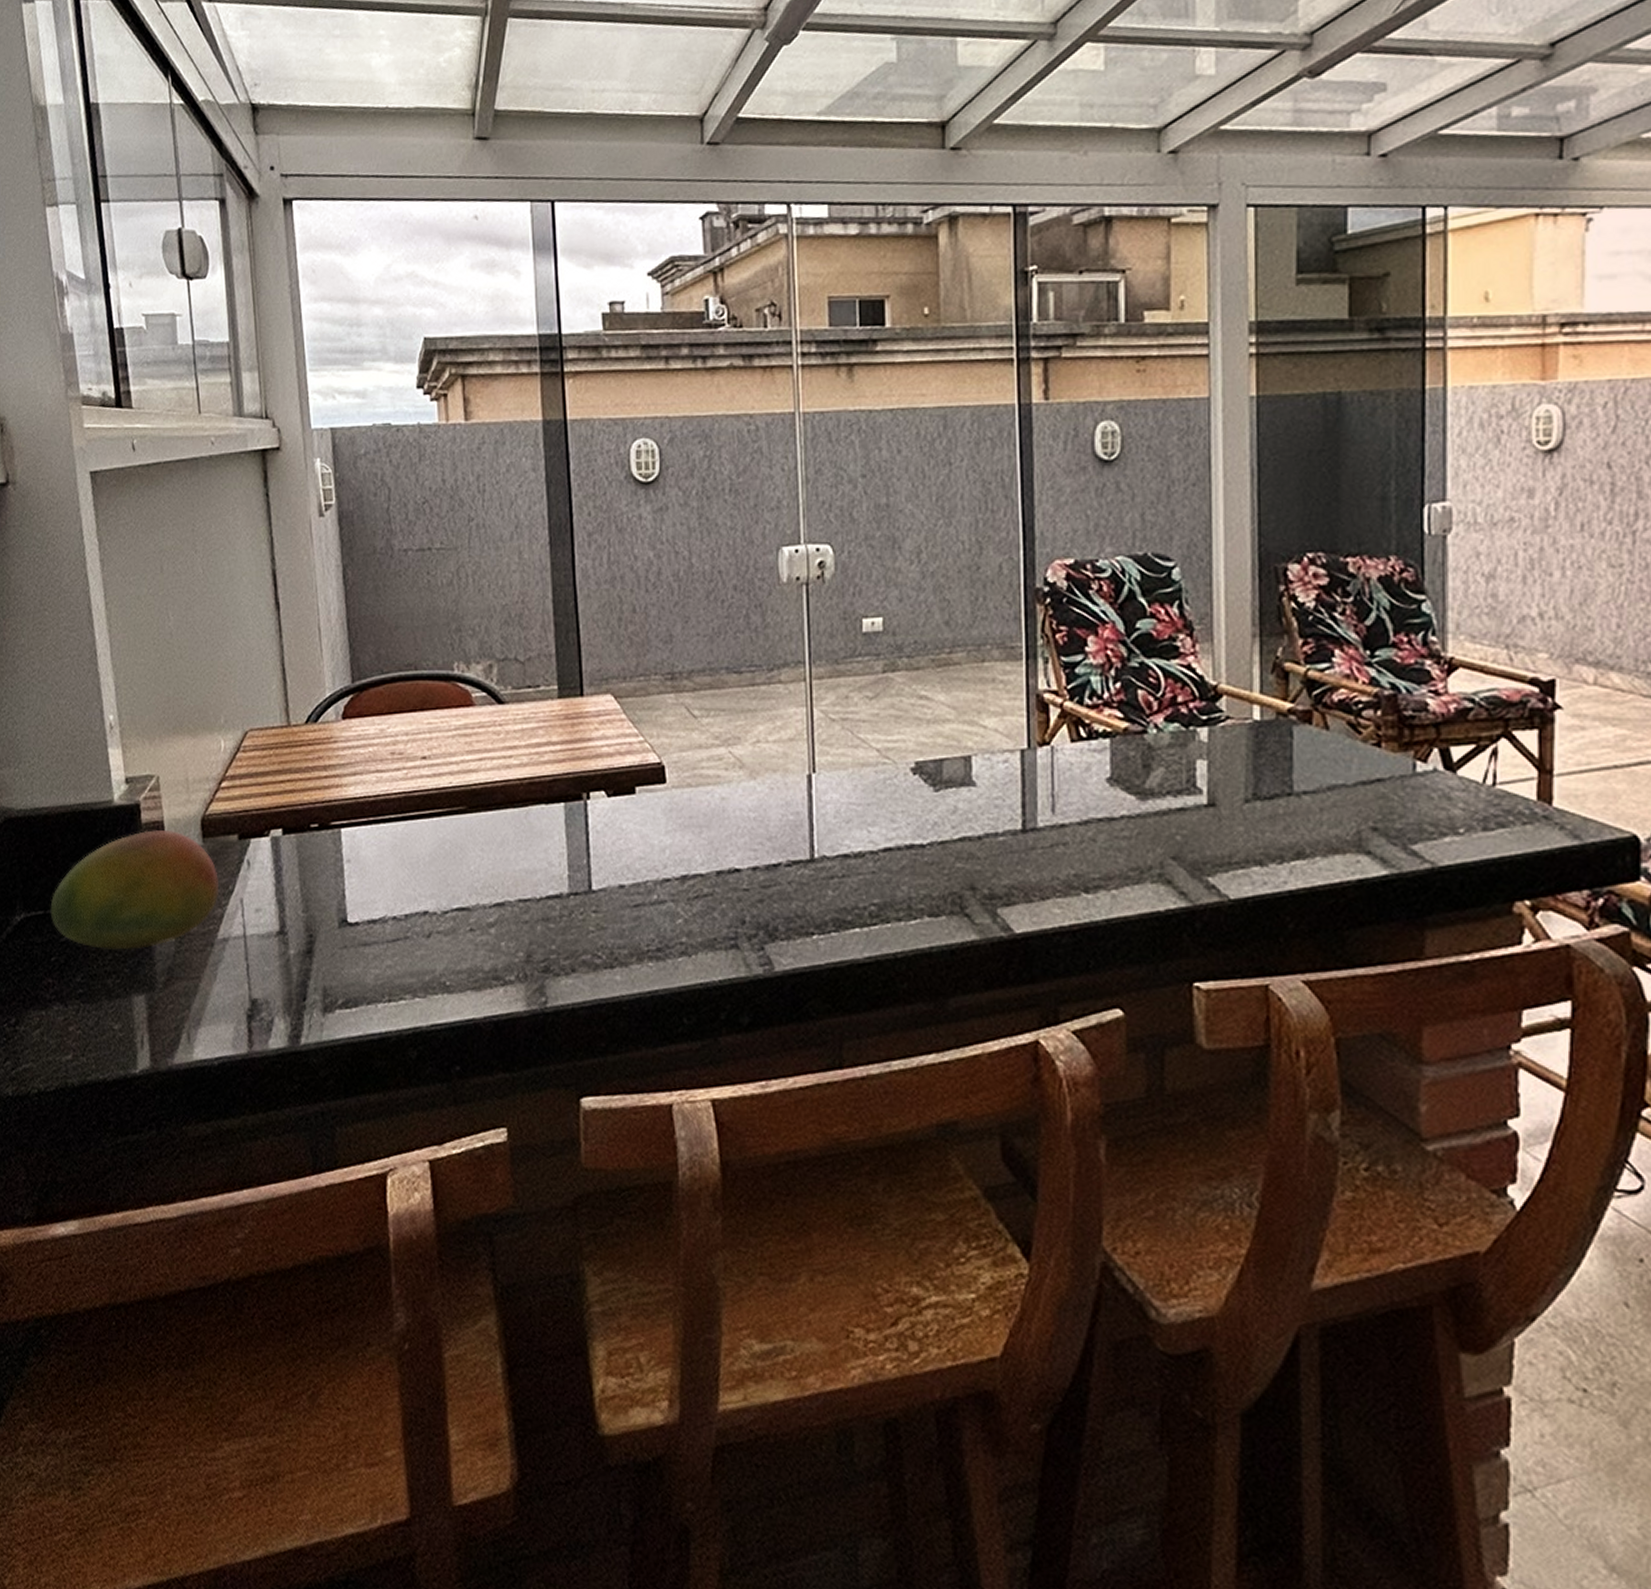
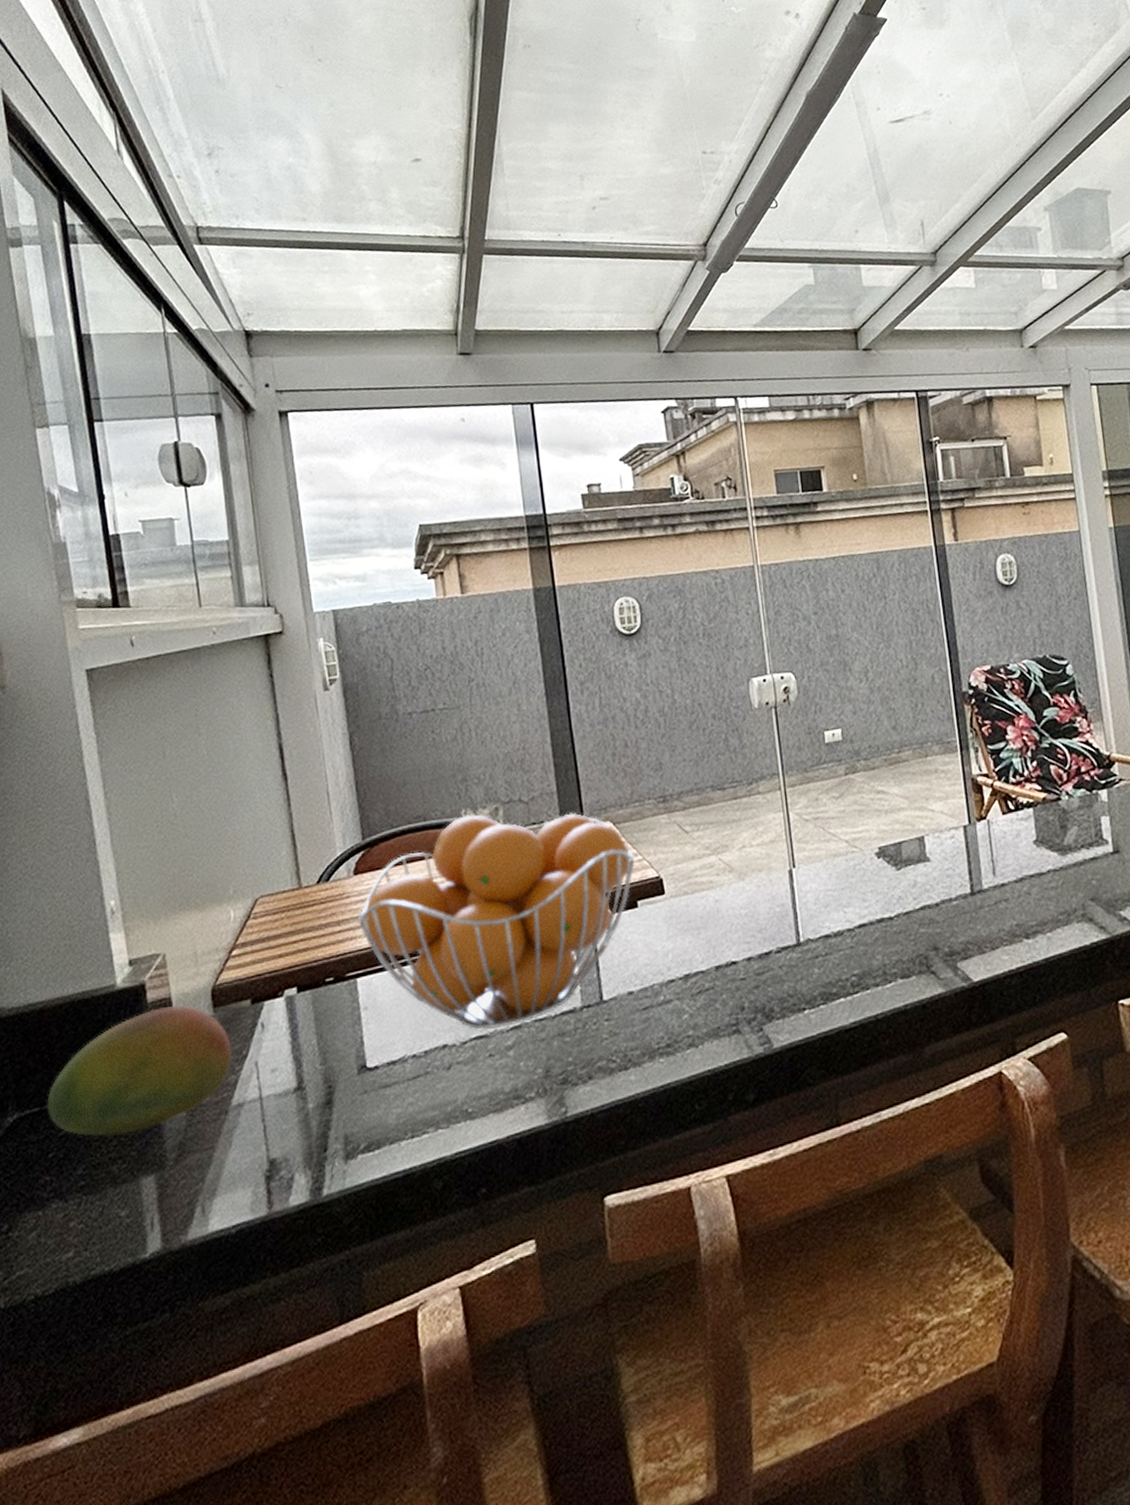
fruit basket: none [344,668,637,903] -> present [357,812,636,1029]

